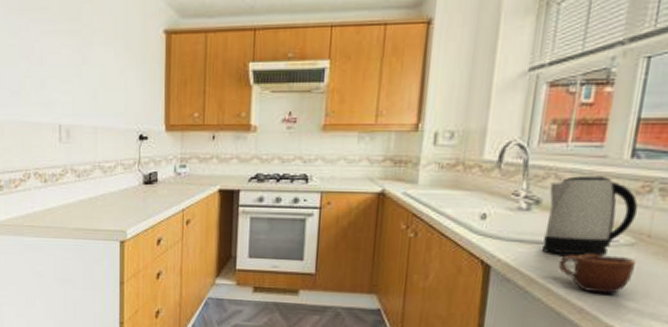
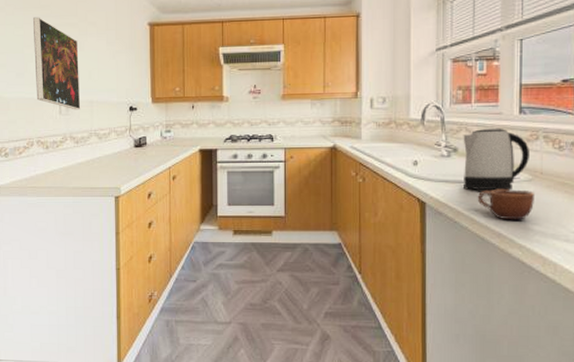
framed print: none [30,21,83,138] -> present [33,17,81,110]

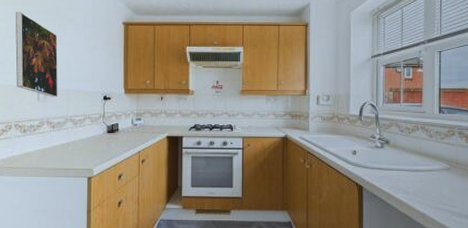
kettle: present [462,127,529,191] -> none [393,124,447,178]
mug: present [477,189,534,220] -> none [405,176,451,203]

